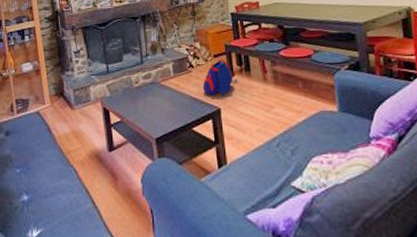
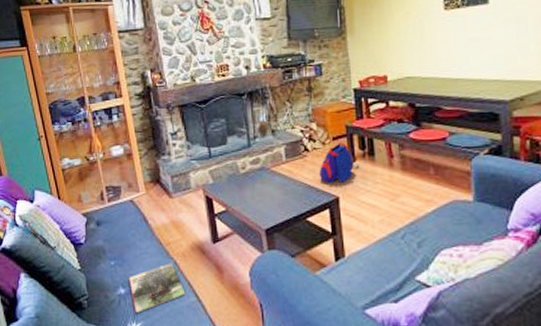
magazine: none [32,170,83,220] -> present [128,263,186,314]

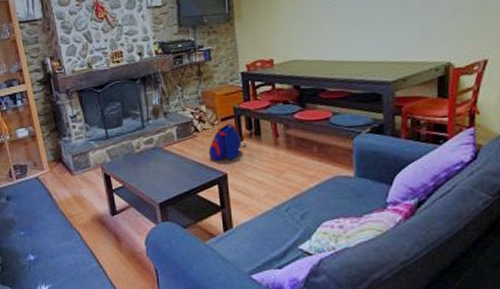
magazine: present [128,263,186,314] -> none [37,233,88,278]

